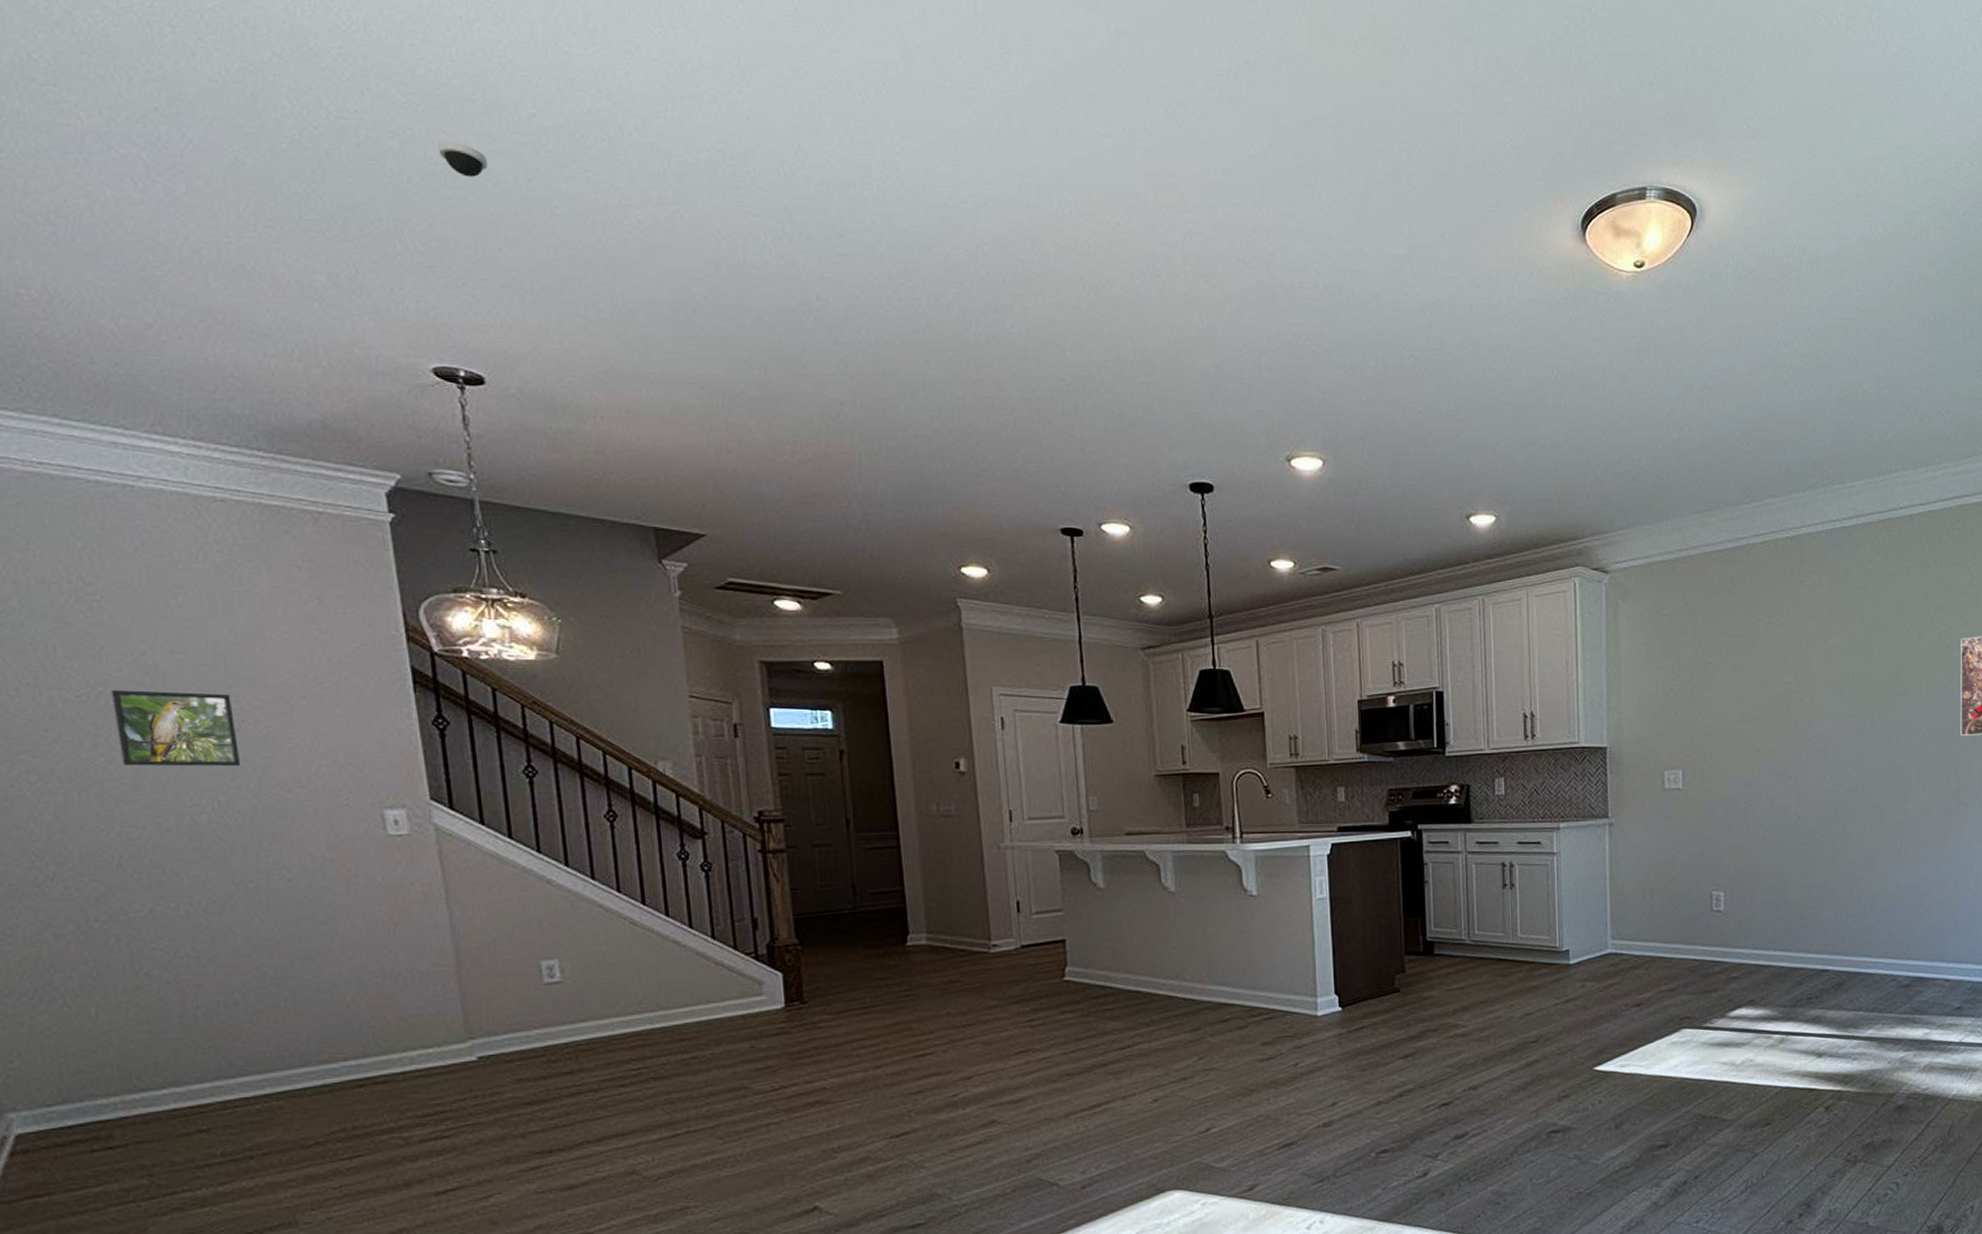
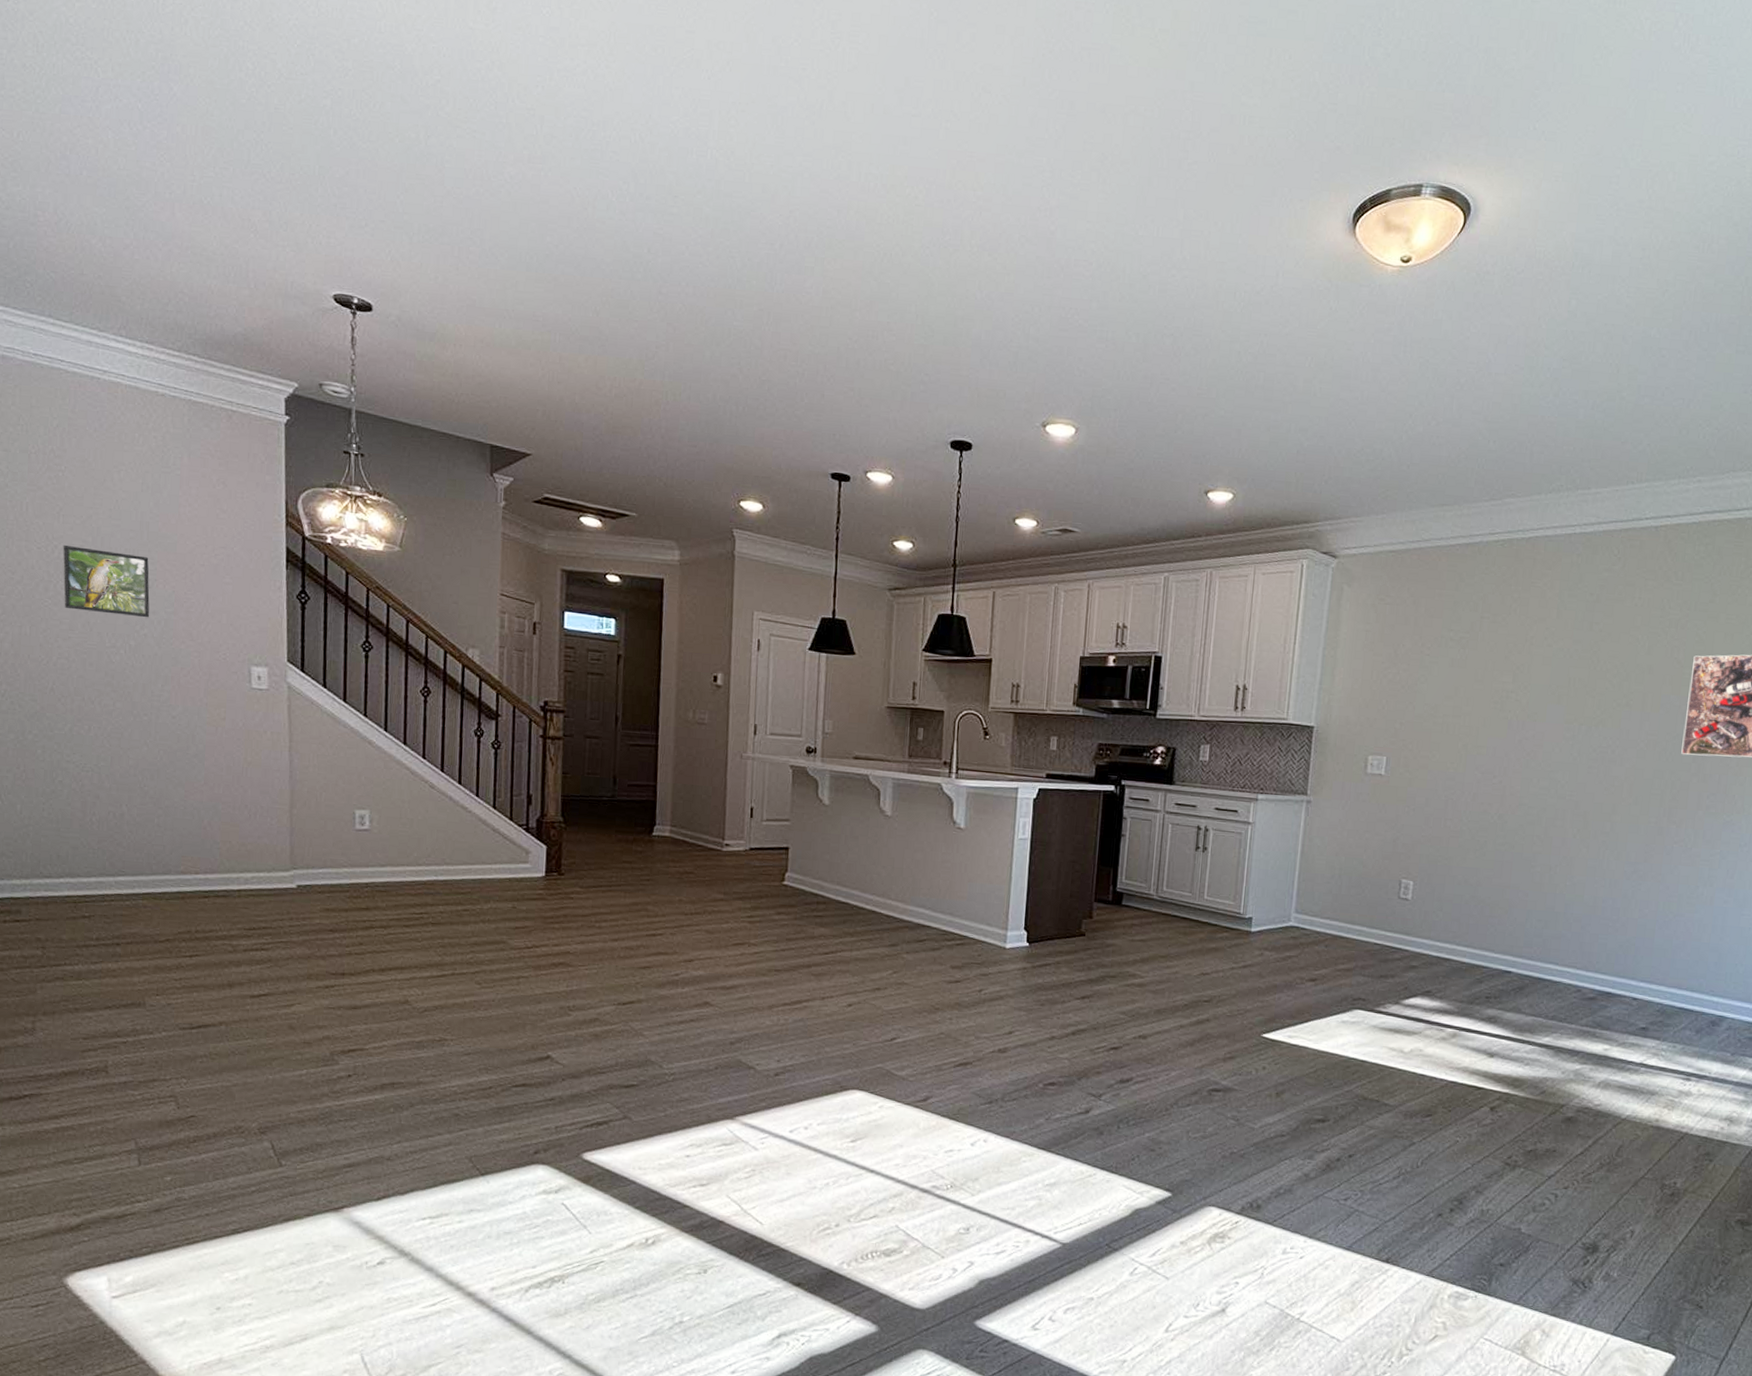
dome security camera: present [437,141,488,177] -> none [360,101,397,133]

